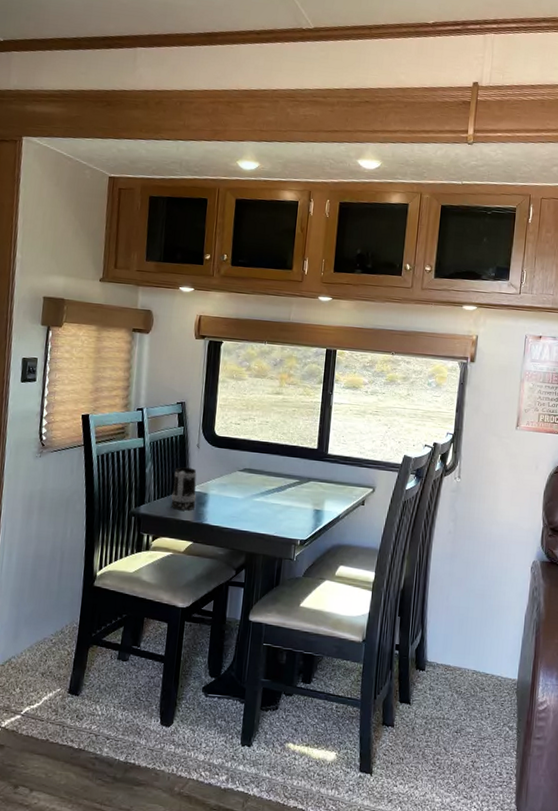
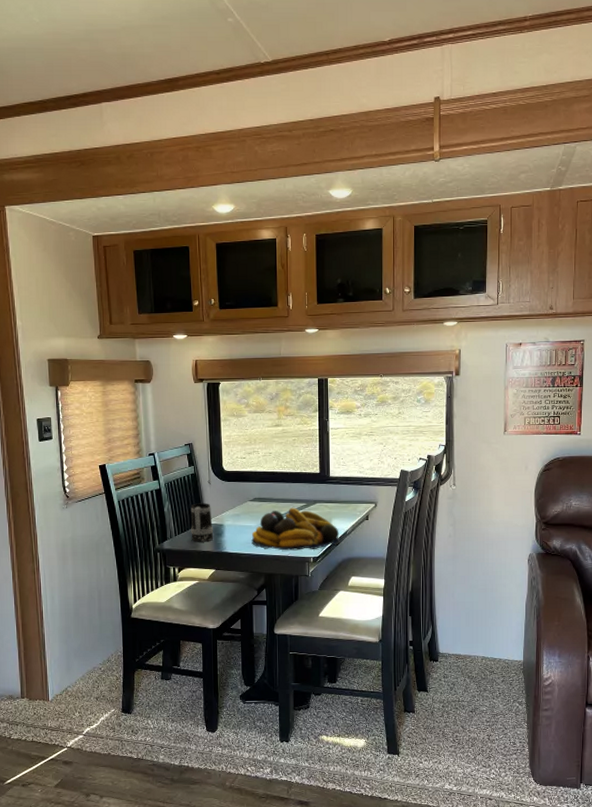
fruit bowl: none [235,483,332,531] -> present [251,507,341,551]

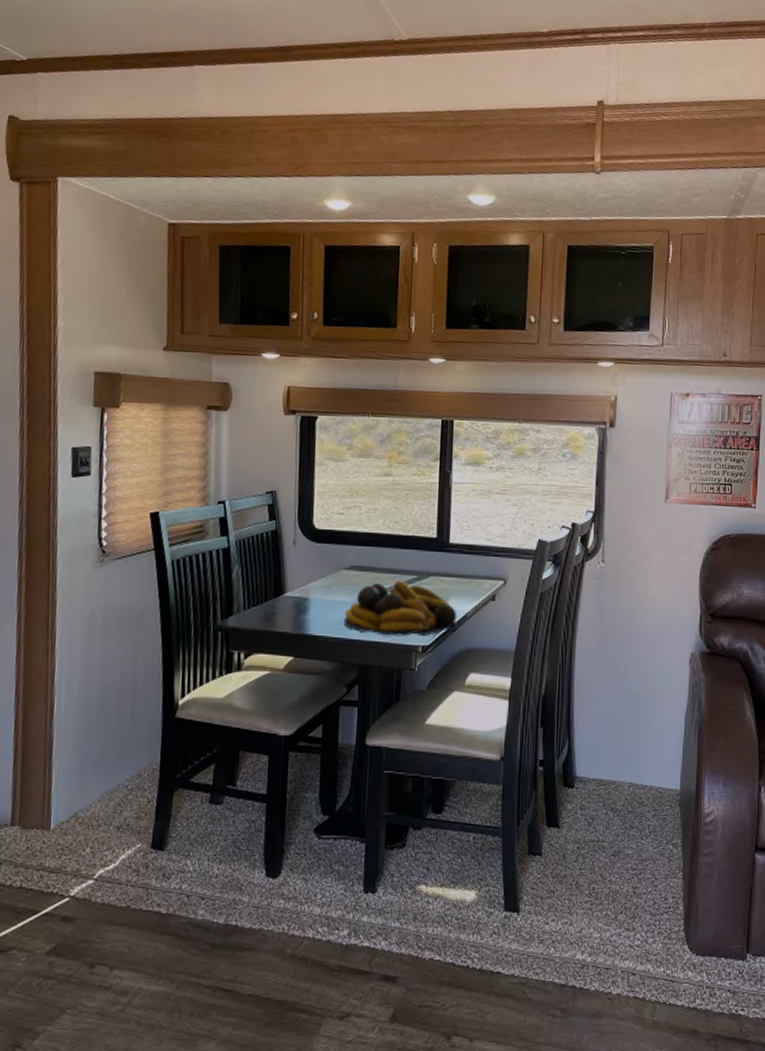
mug: present [190,503,214,542] -> none [265,569,296,620]

